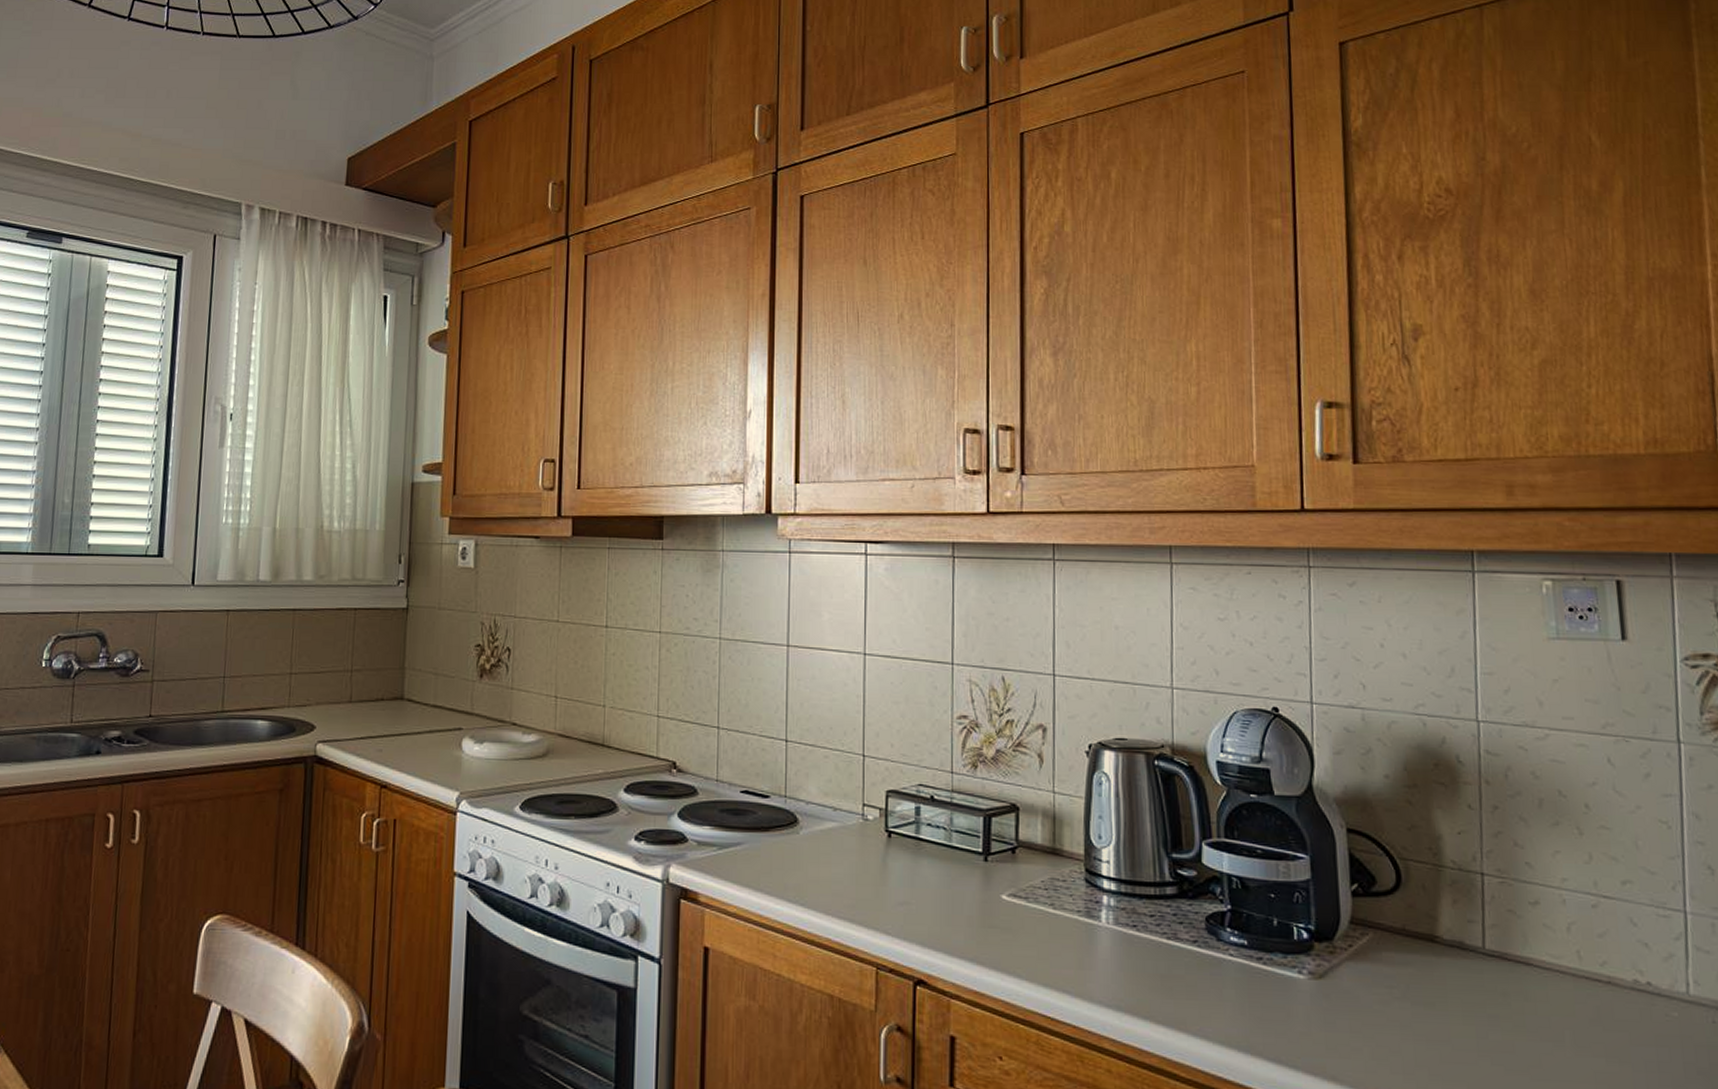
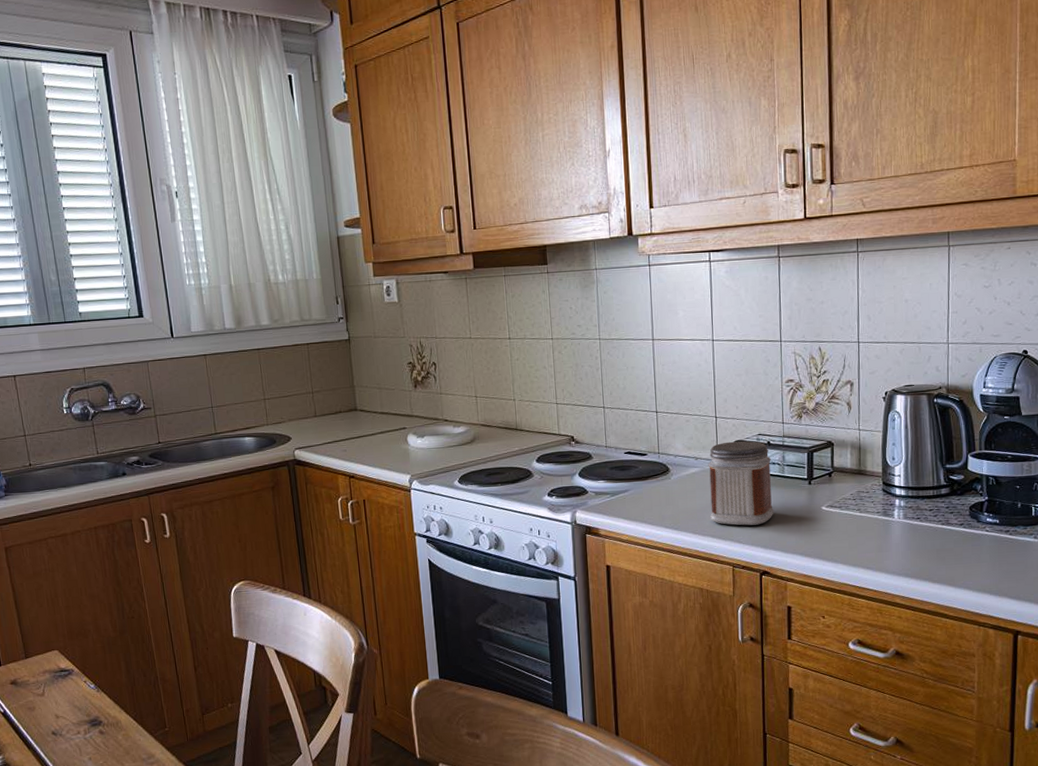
jar: none [849,790,936,912] -> present [708,441,774,526]

